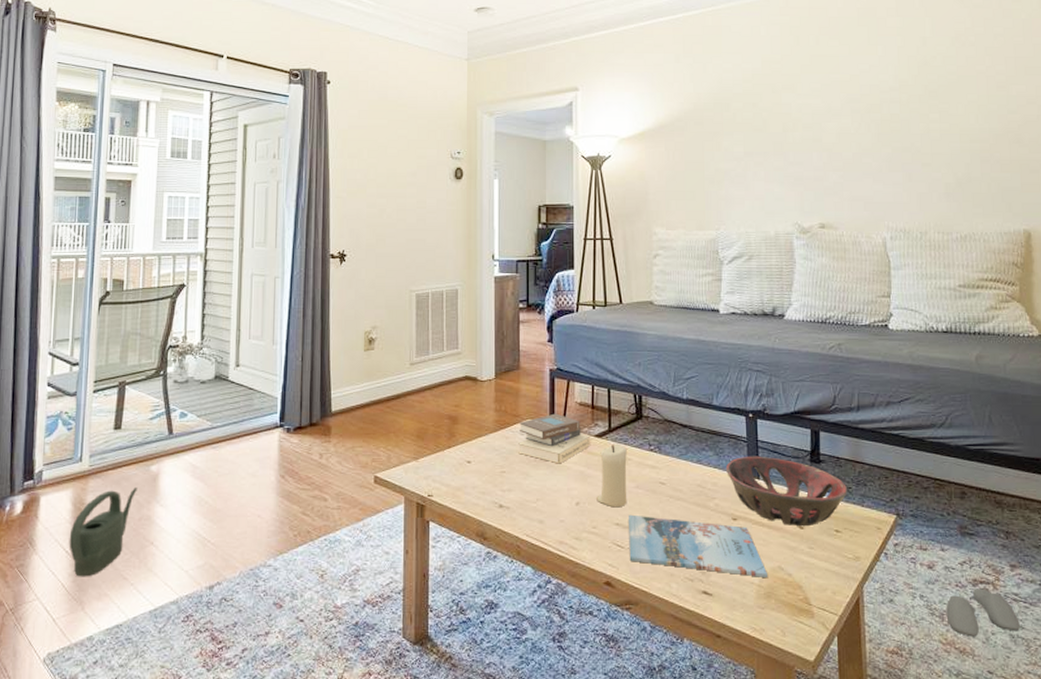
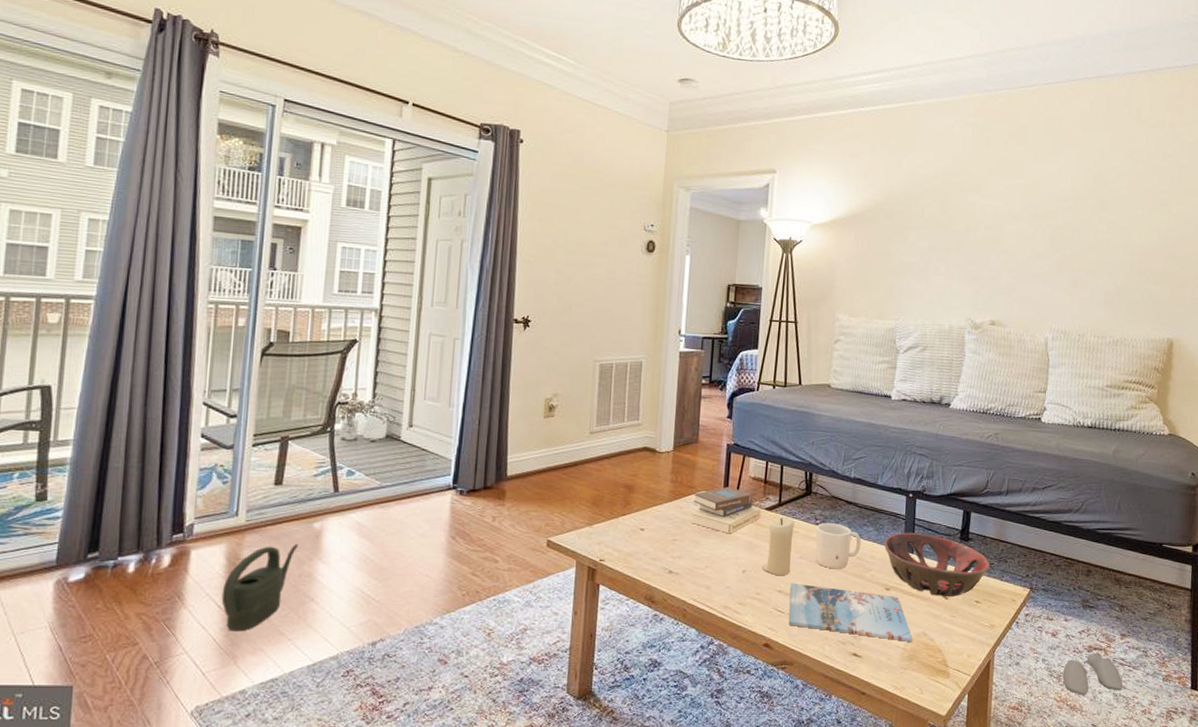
mug: none [651,449,701,499] -> present [815,523,861,569]

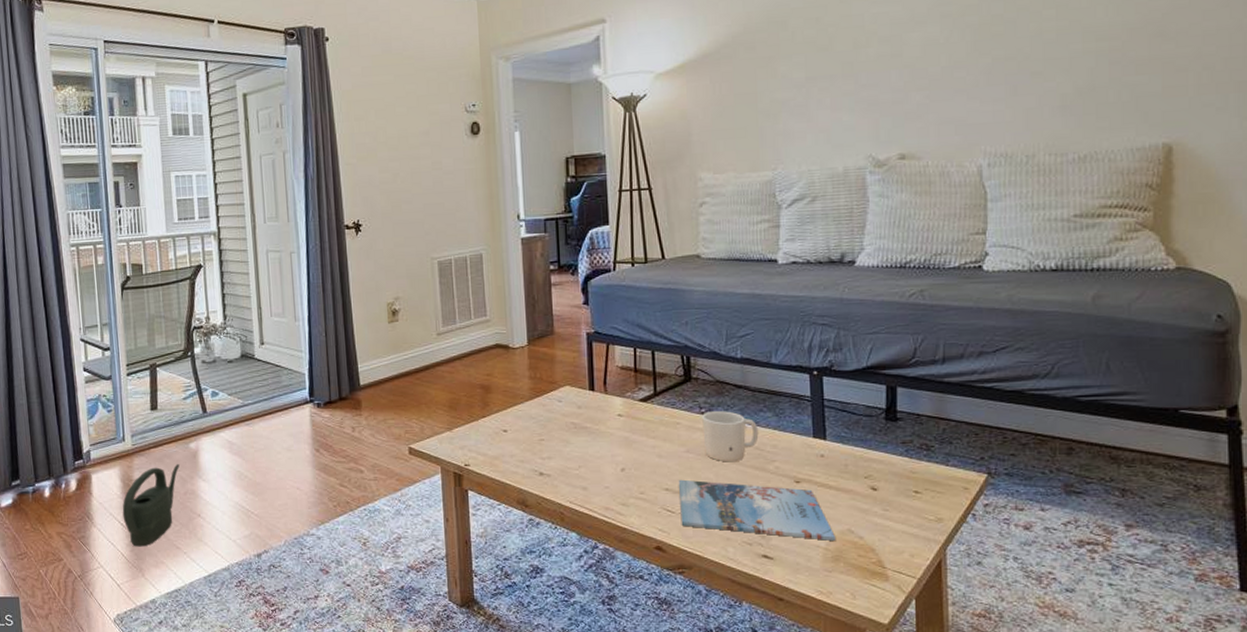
books: present [691,486,762,534] -> none [556,378,635,430]
candle: present [762,518,794,576] -> none [643,408,677,473]
decorative bowl: present [883,532,991,598] -> none [786,415,930,488]
slippers: present [1062,654,1123,695] -> none [1044,550,1134,600]

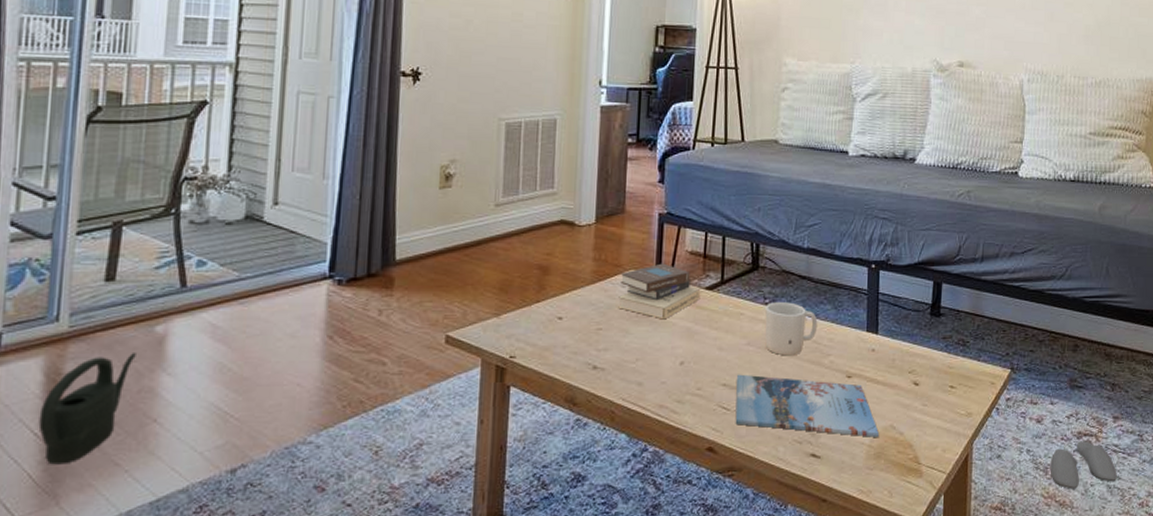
books: none [556,378,635,430] -> present [618,263,701,320]
slippers: none [1044,550,1134,600] -> present [1050,441,1117,489]

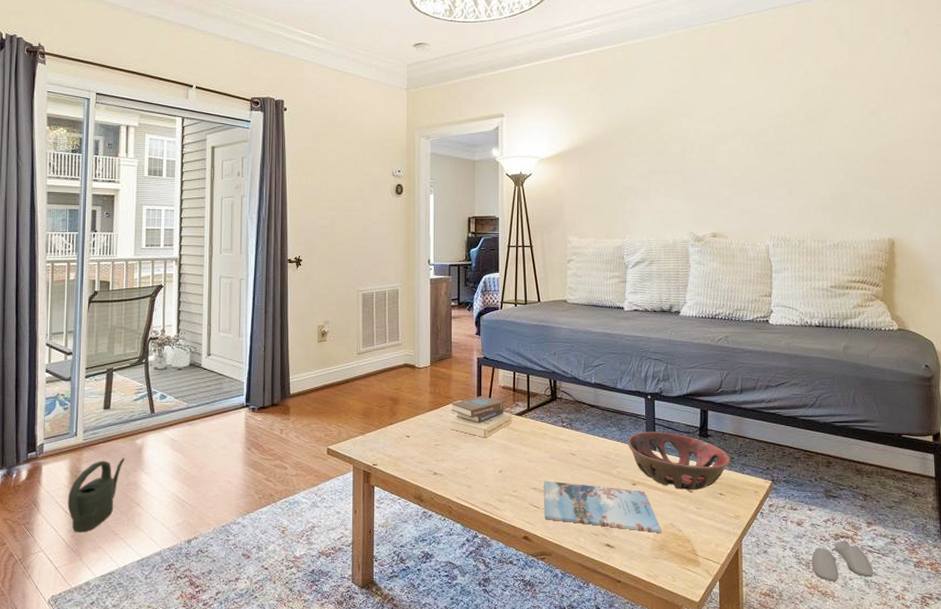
mug: present [764,302,818,356] -> none [564,425,606,467]
decorative bowl: none [843,309,966,383] -> present [627,431,731,491]

